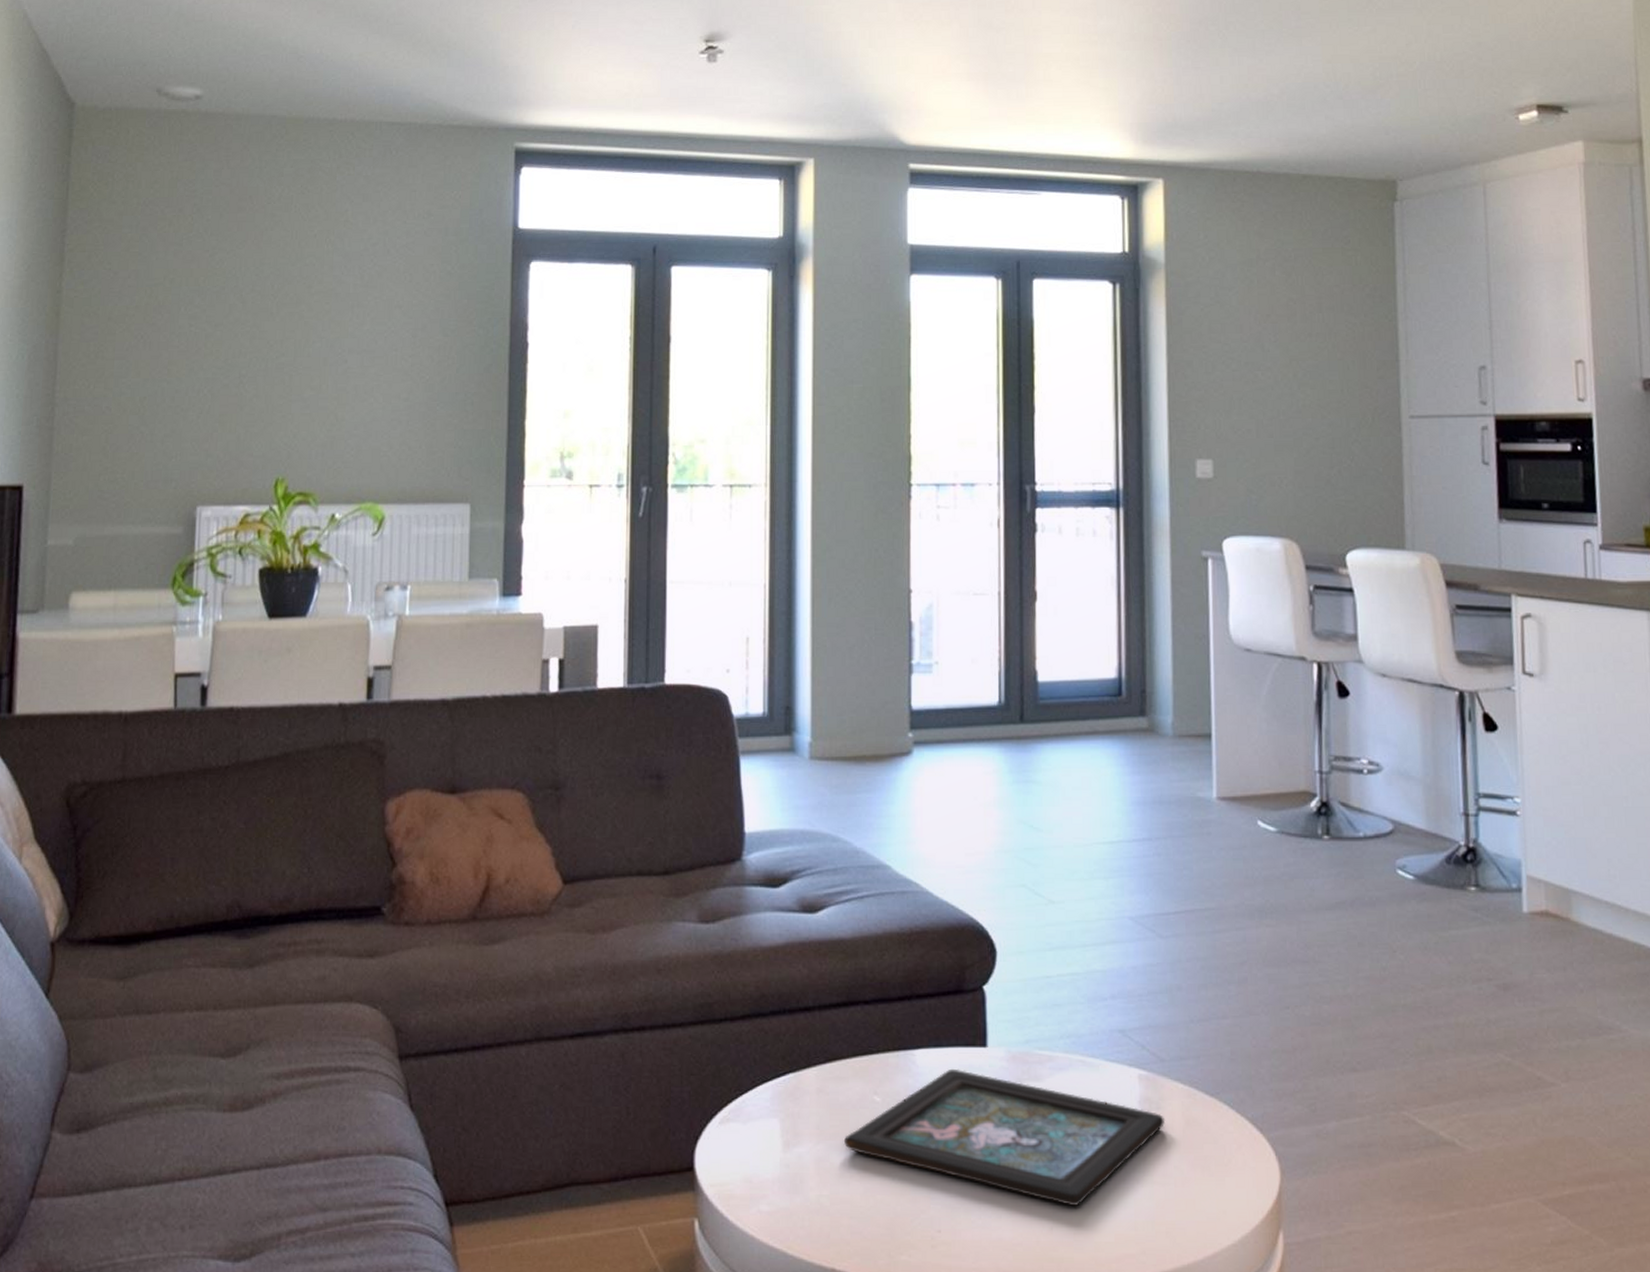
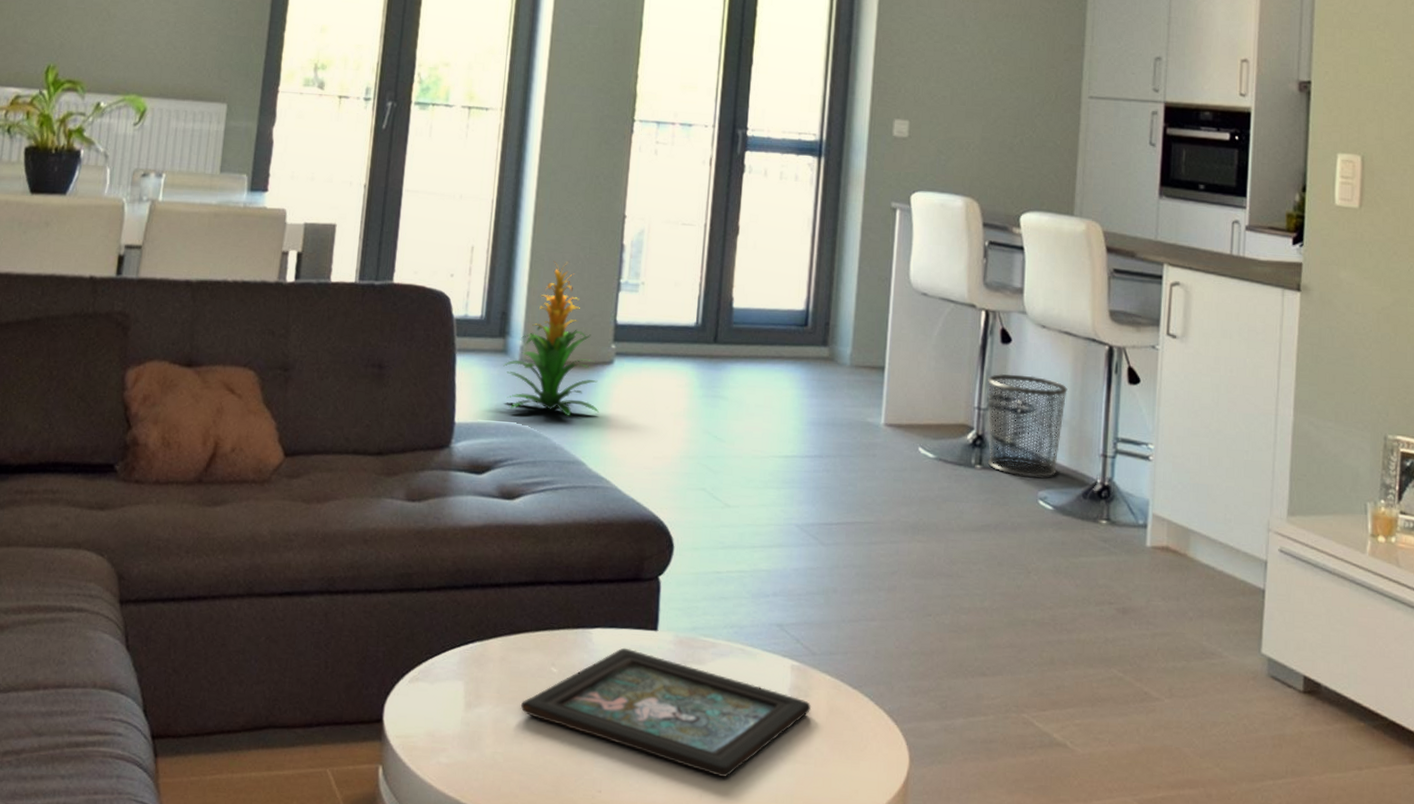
indoor plant: none [792,646,901,816] -> present [503,261,599,416]
waste bin: none [1326,731,1417,845] -> present [987,373,1068,478]

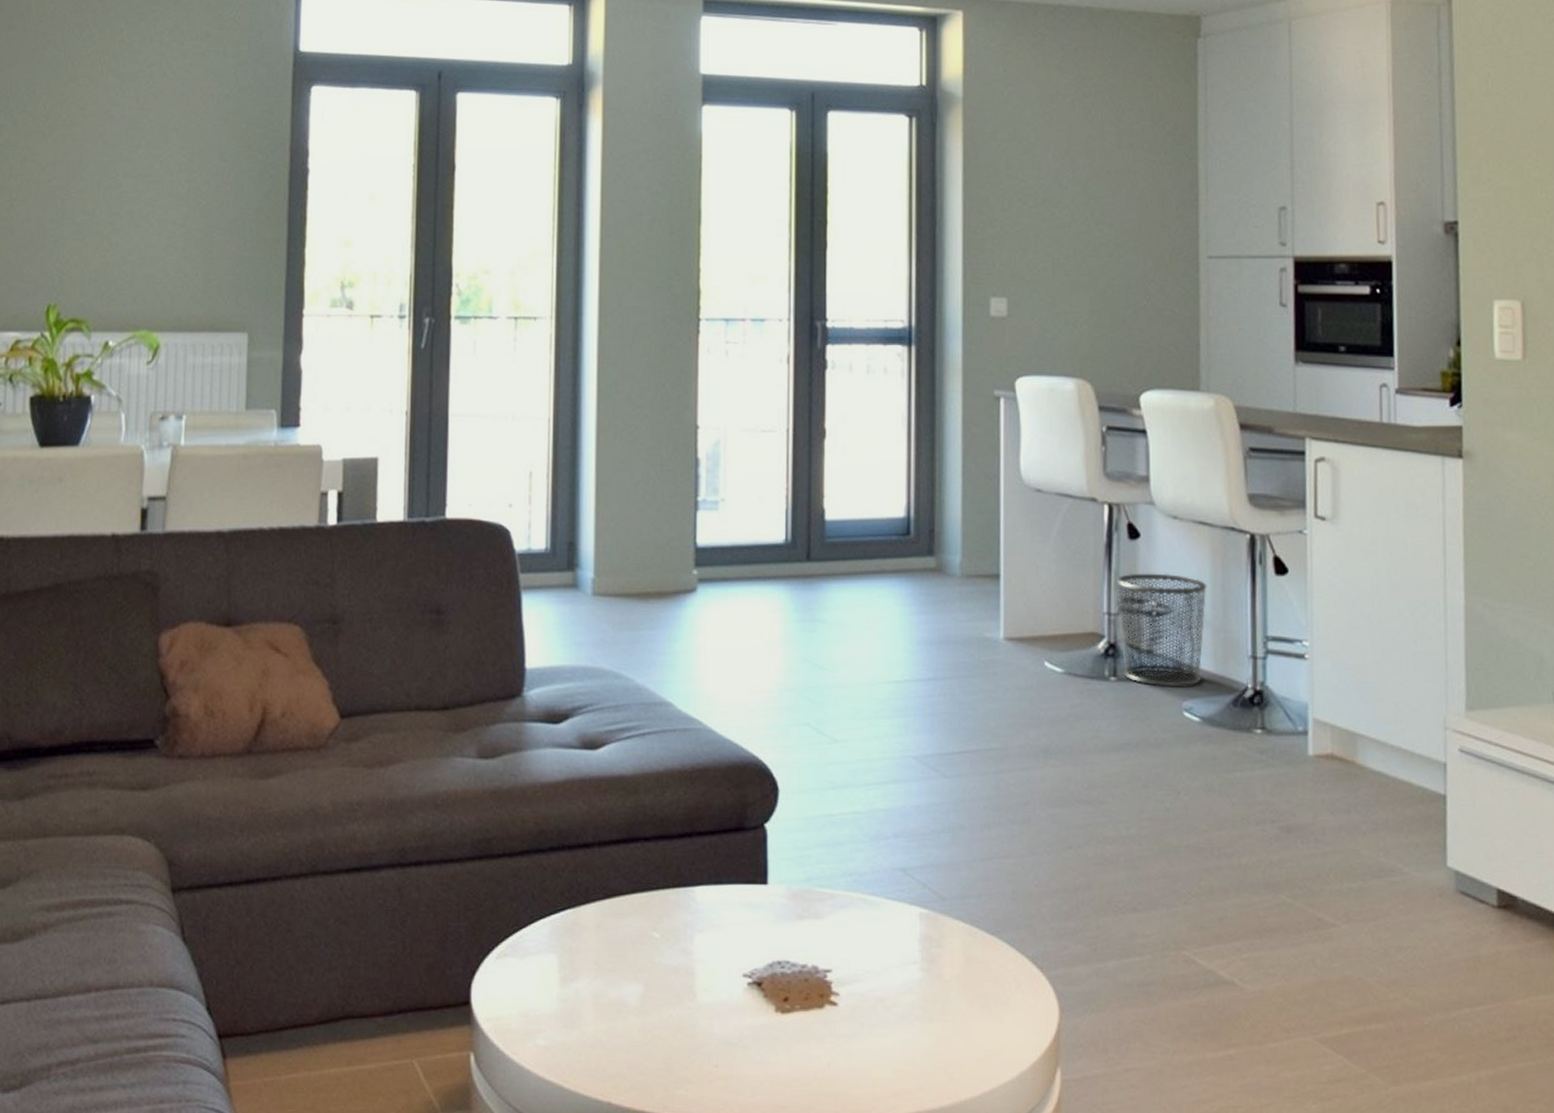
indoor plant: present [503,261,599,416] -> none [575,481,684,653]
decorative tray: present [520,647,812,777] -> none [621,905,946,1042]

